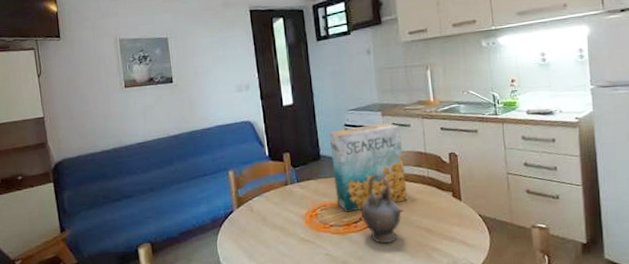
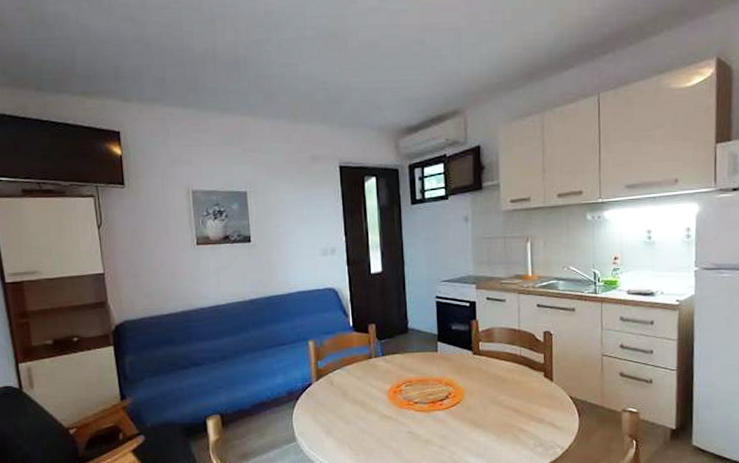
cereal box: present [329,122,408,212] -> none [419,296,497,389]
teapot: present [361,174,404,244] -> none [448,350,493,423]

